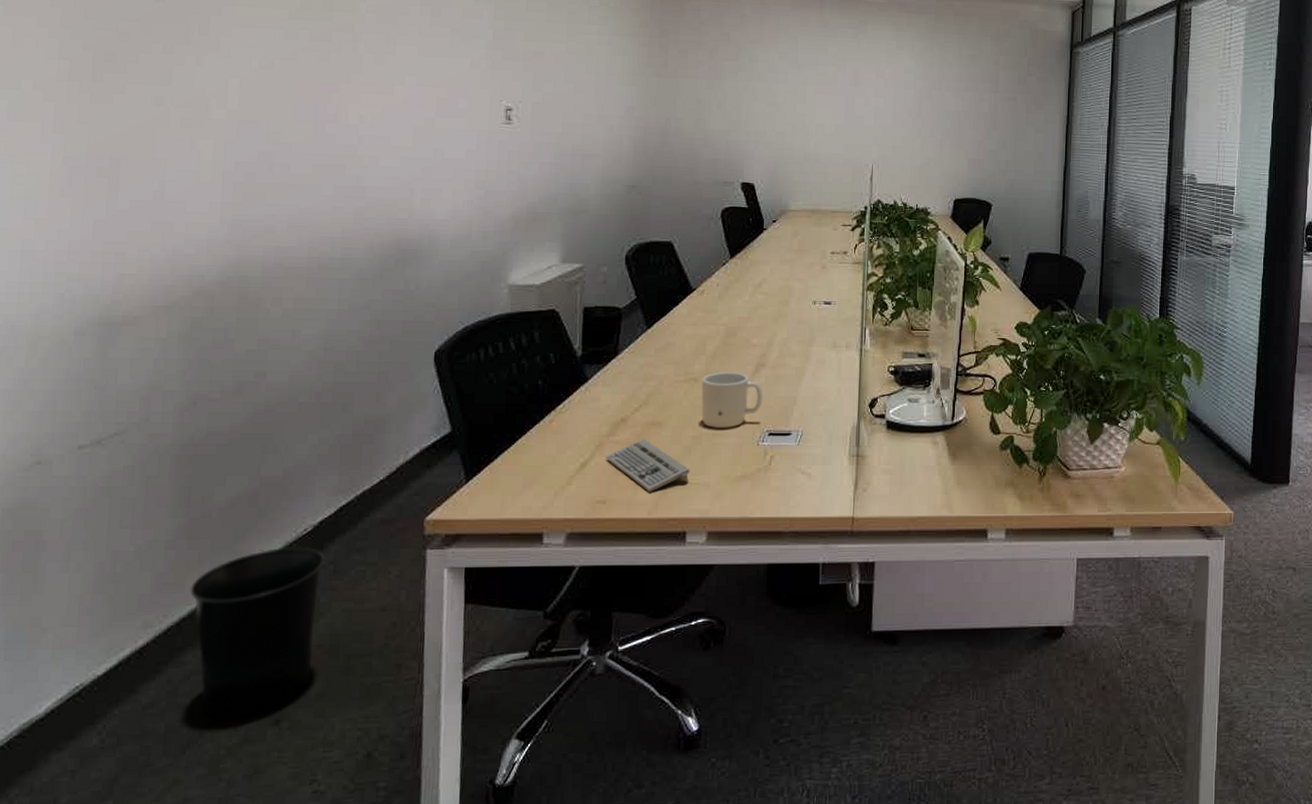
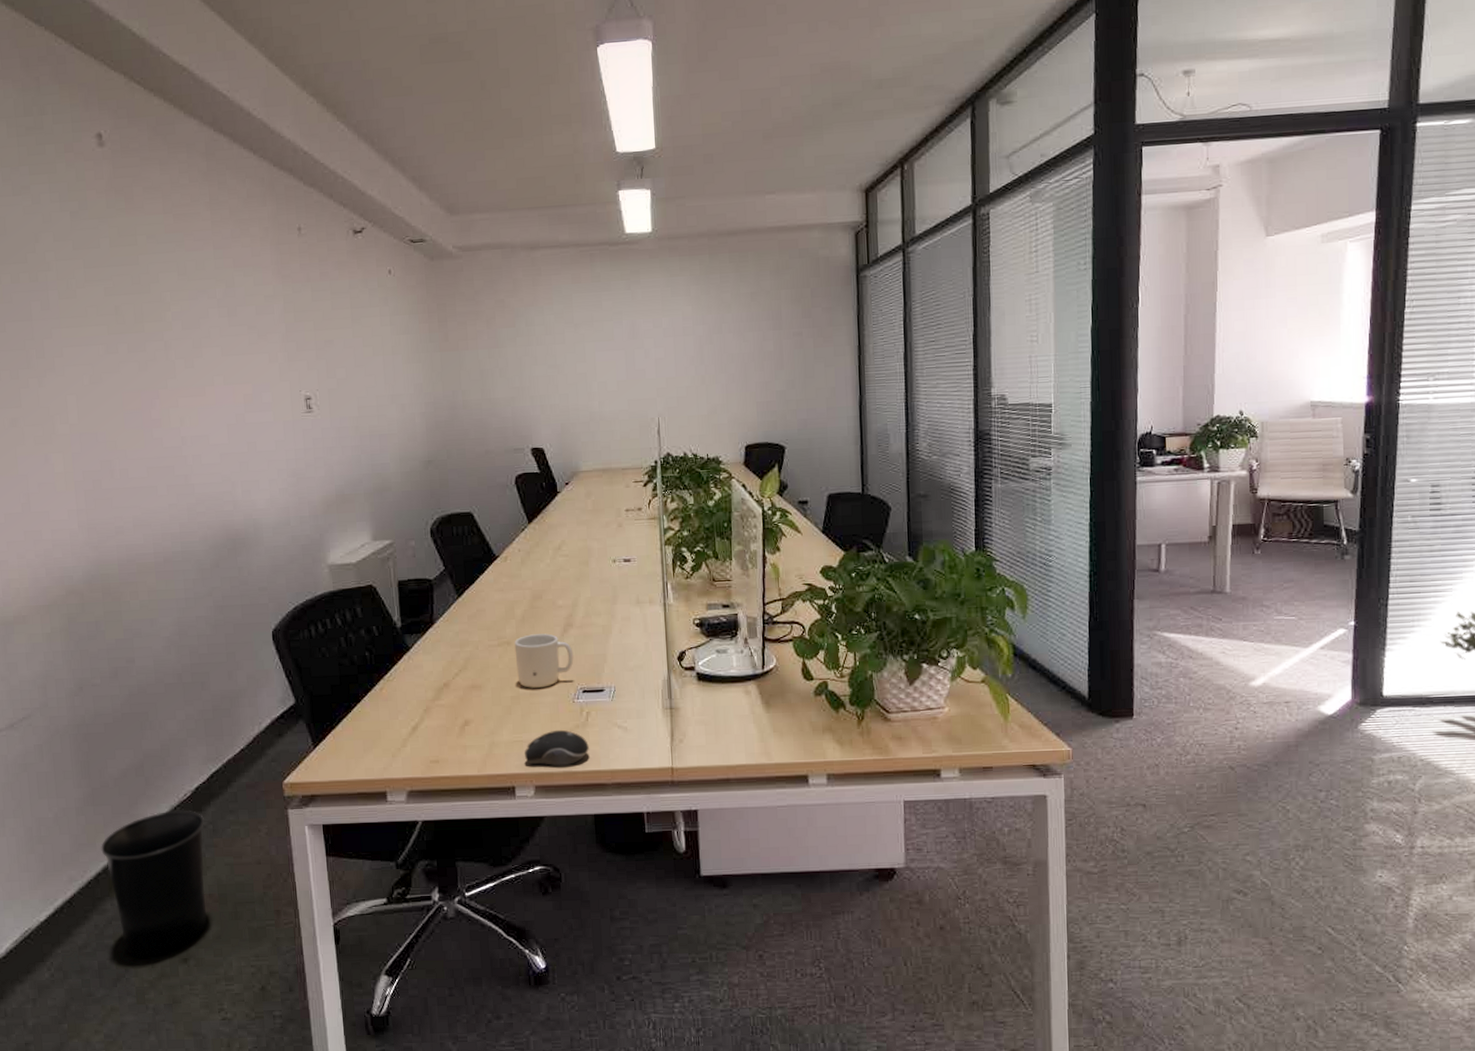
computer keyboard: present [606,439,690,492] -> none [434,701,513,751]
computer mouse: none [700,473,769,512] -> present [525,729,589,766]

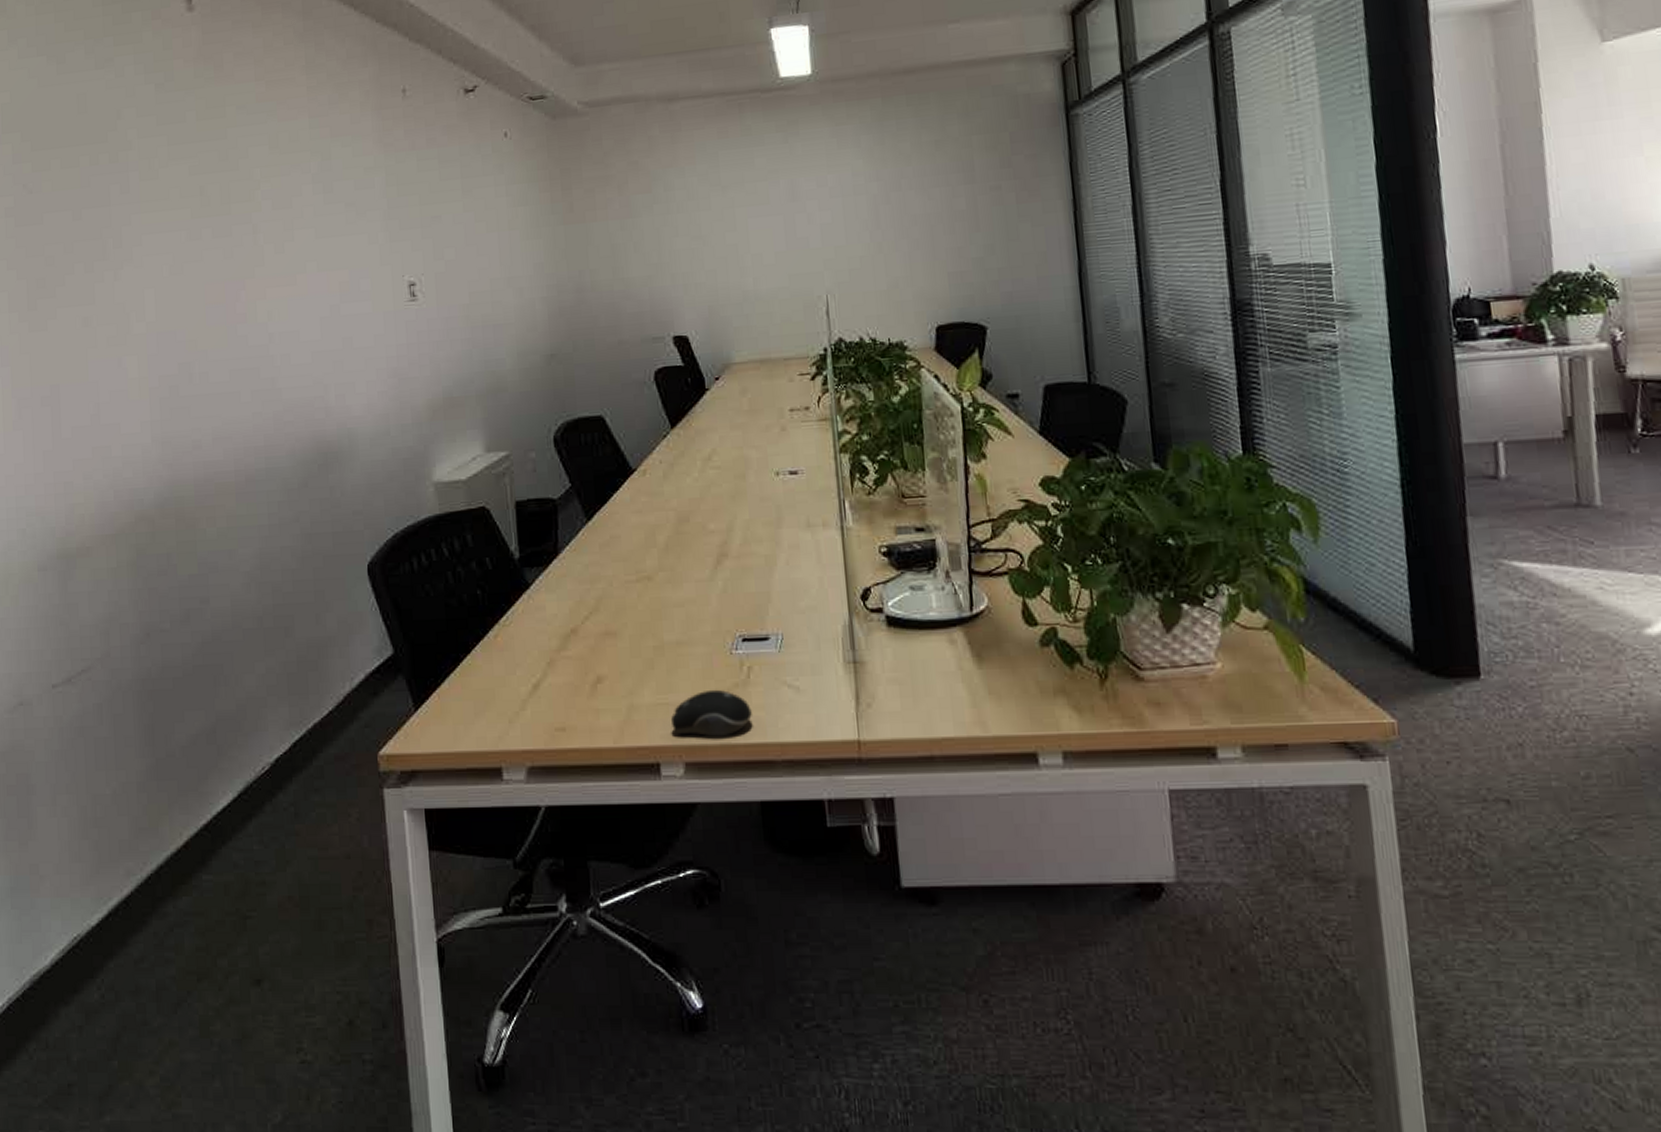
waste bin: present [101,810,208,958] -> none [164,787,286,978]
mug: present [514,633,574,688] -> none [656,566,730,635]

